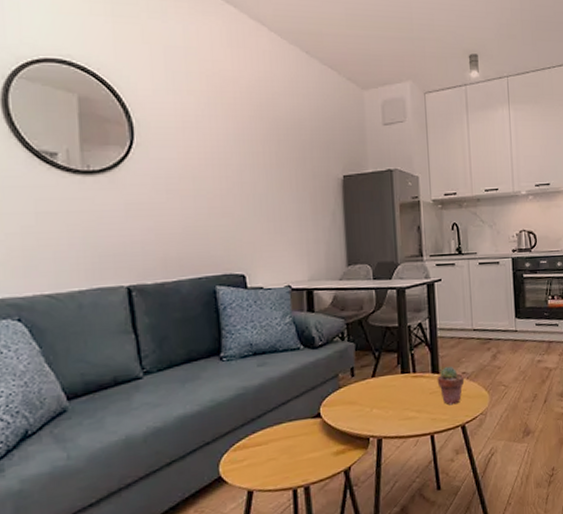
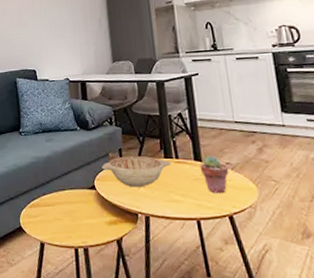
decorative bowl: none [330,373,408,410] -> present [102,156,171,188]

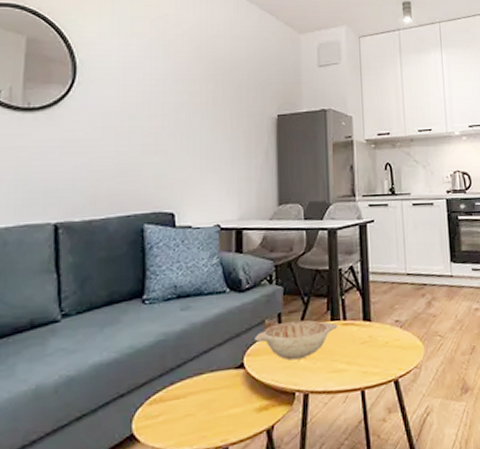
potted succulent: present [199,155,229,194] -> none [368,313,398,357]

